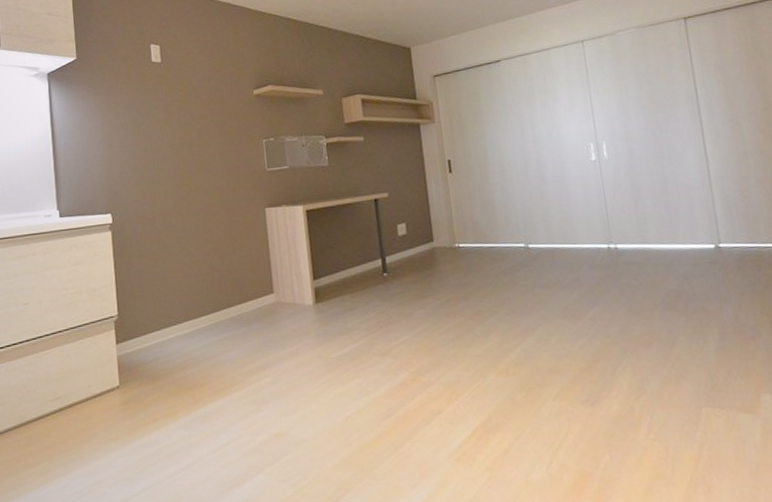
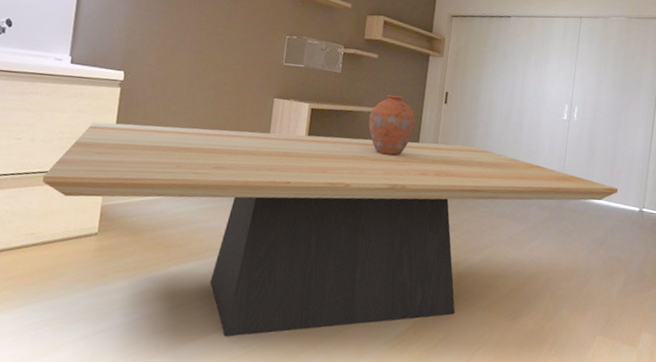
dining table: none [56,213,683,477] -> present [42,122,619,337]
vase: none [369,175,423,244] -> present [368,94,416,156]

